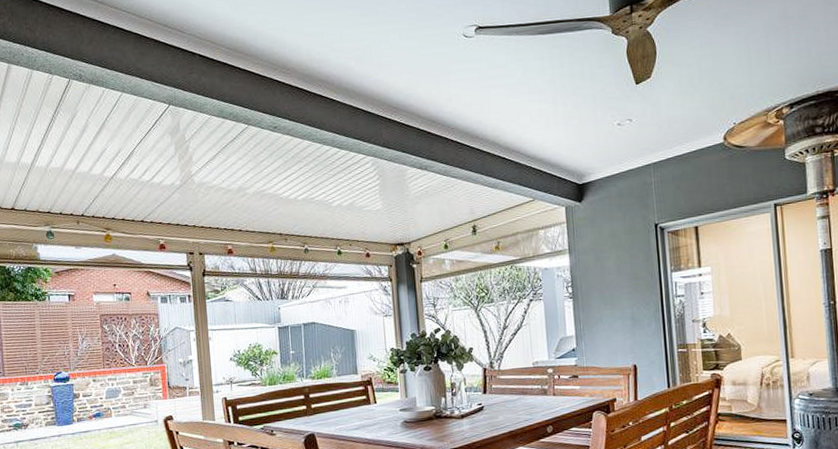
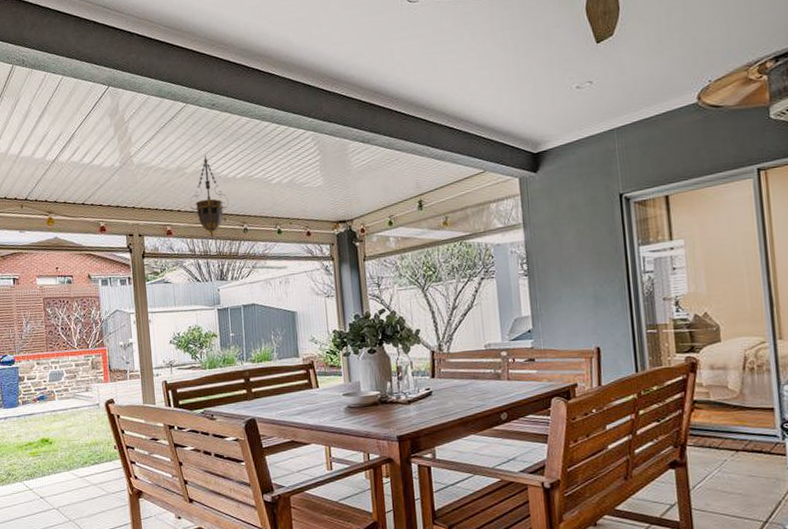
hanging lantern: none [250,176,290,258] -> present [189,155,229,238]

